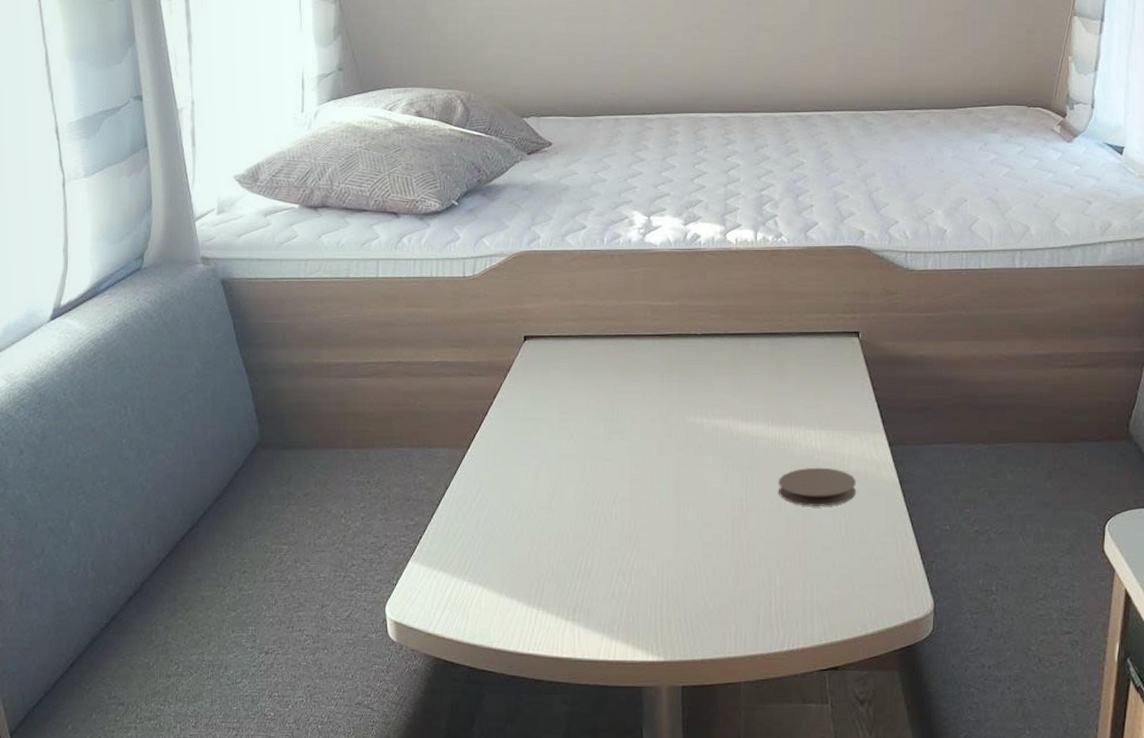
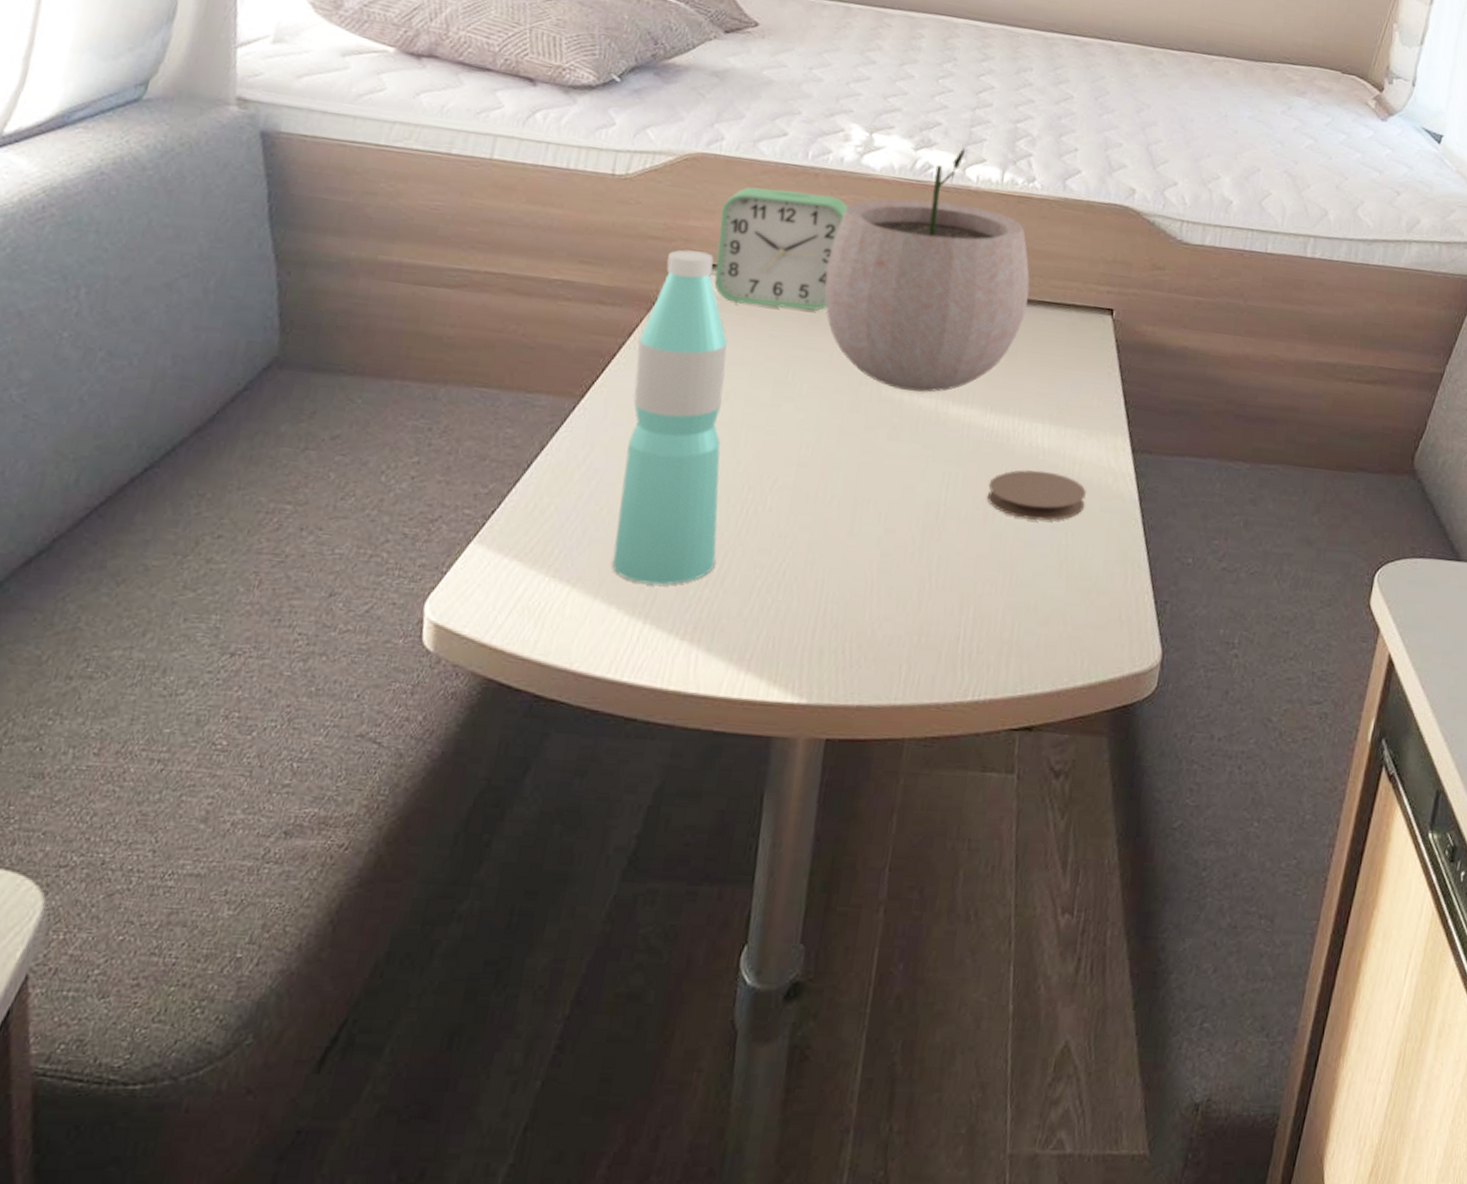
water bottle: none [501,327,582,581] -> present [611,250,727,585]
alarm clock: none [546,270,639,363] -> present [714,187,848,311]
plant pot: none [630,218,790,415] -> present [824,148,1030,393]

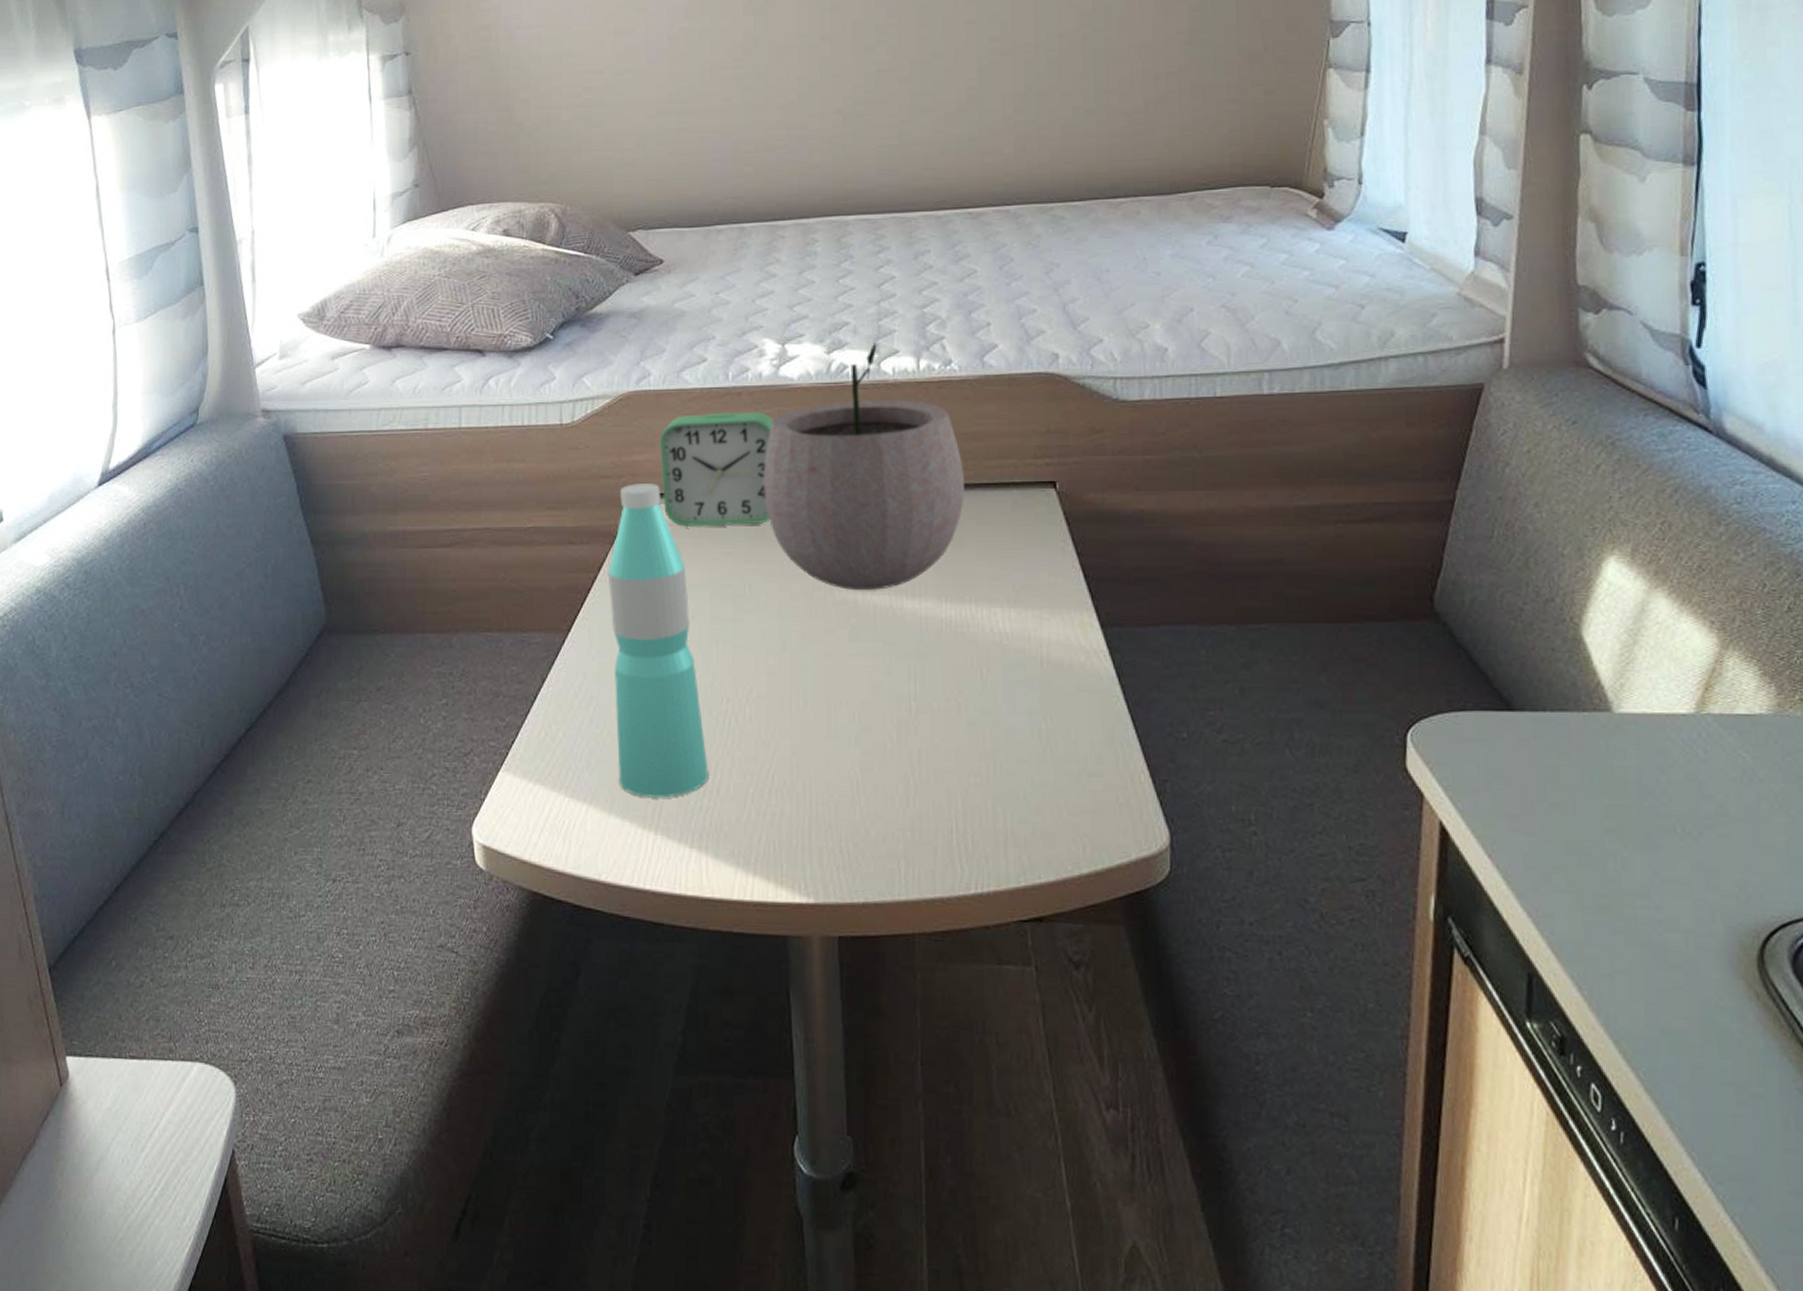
coaster: present [986,470,1086,521] -> none [956,656,1059,706]

